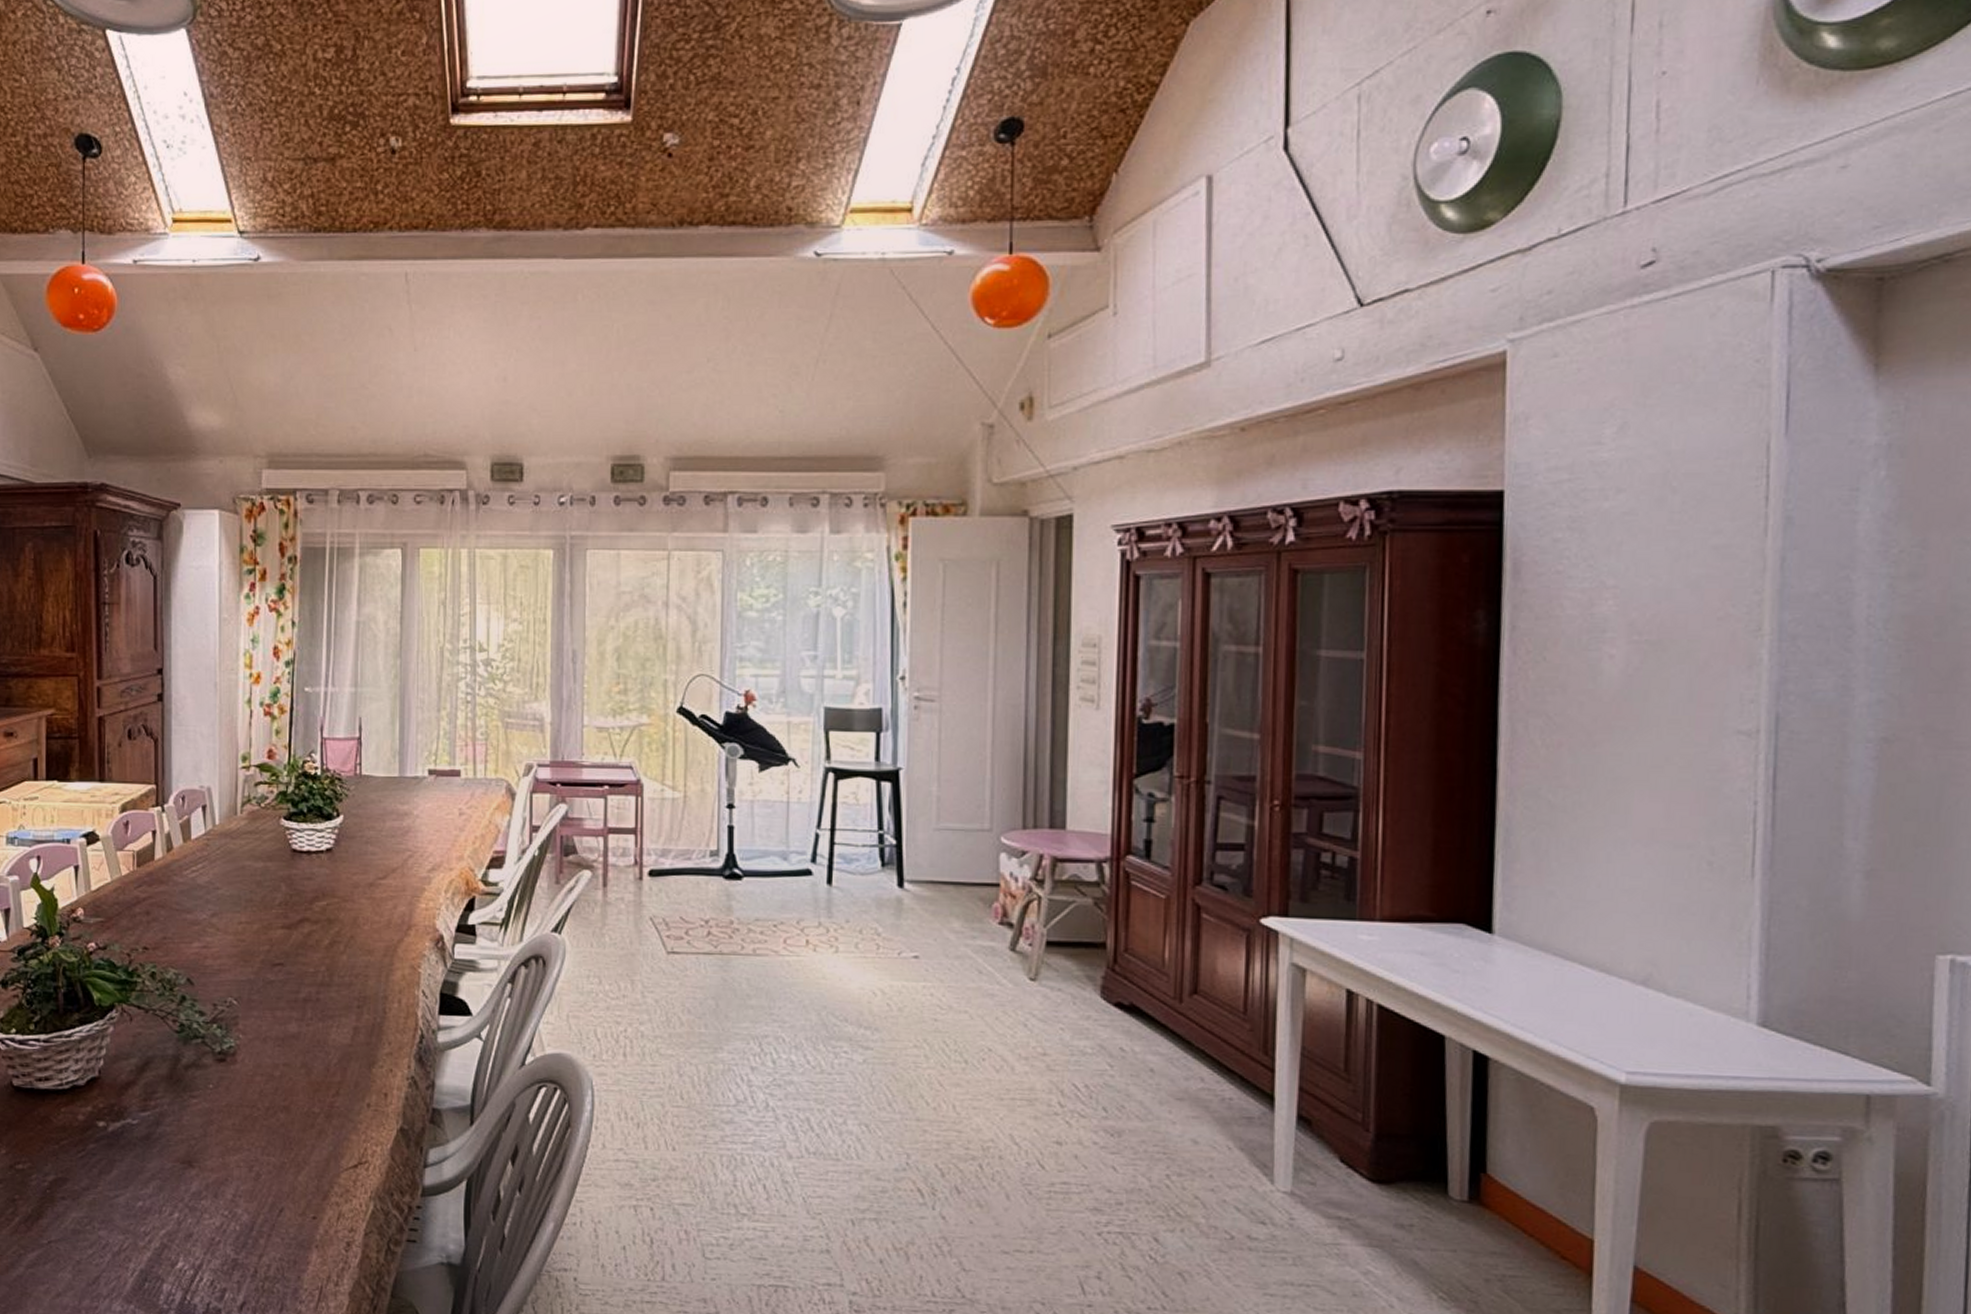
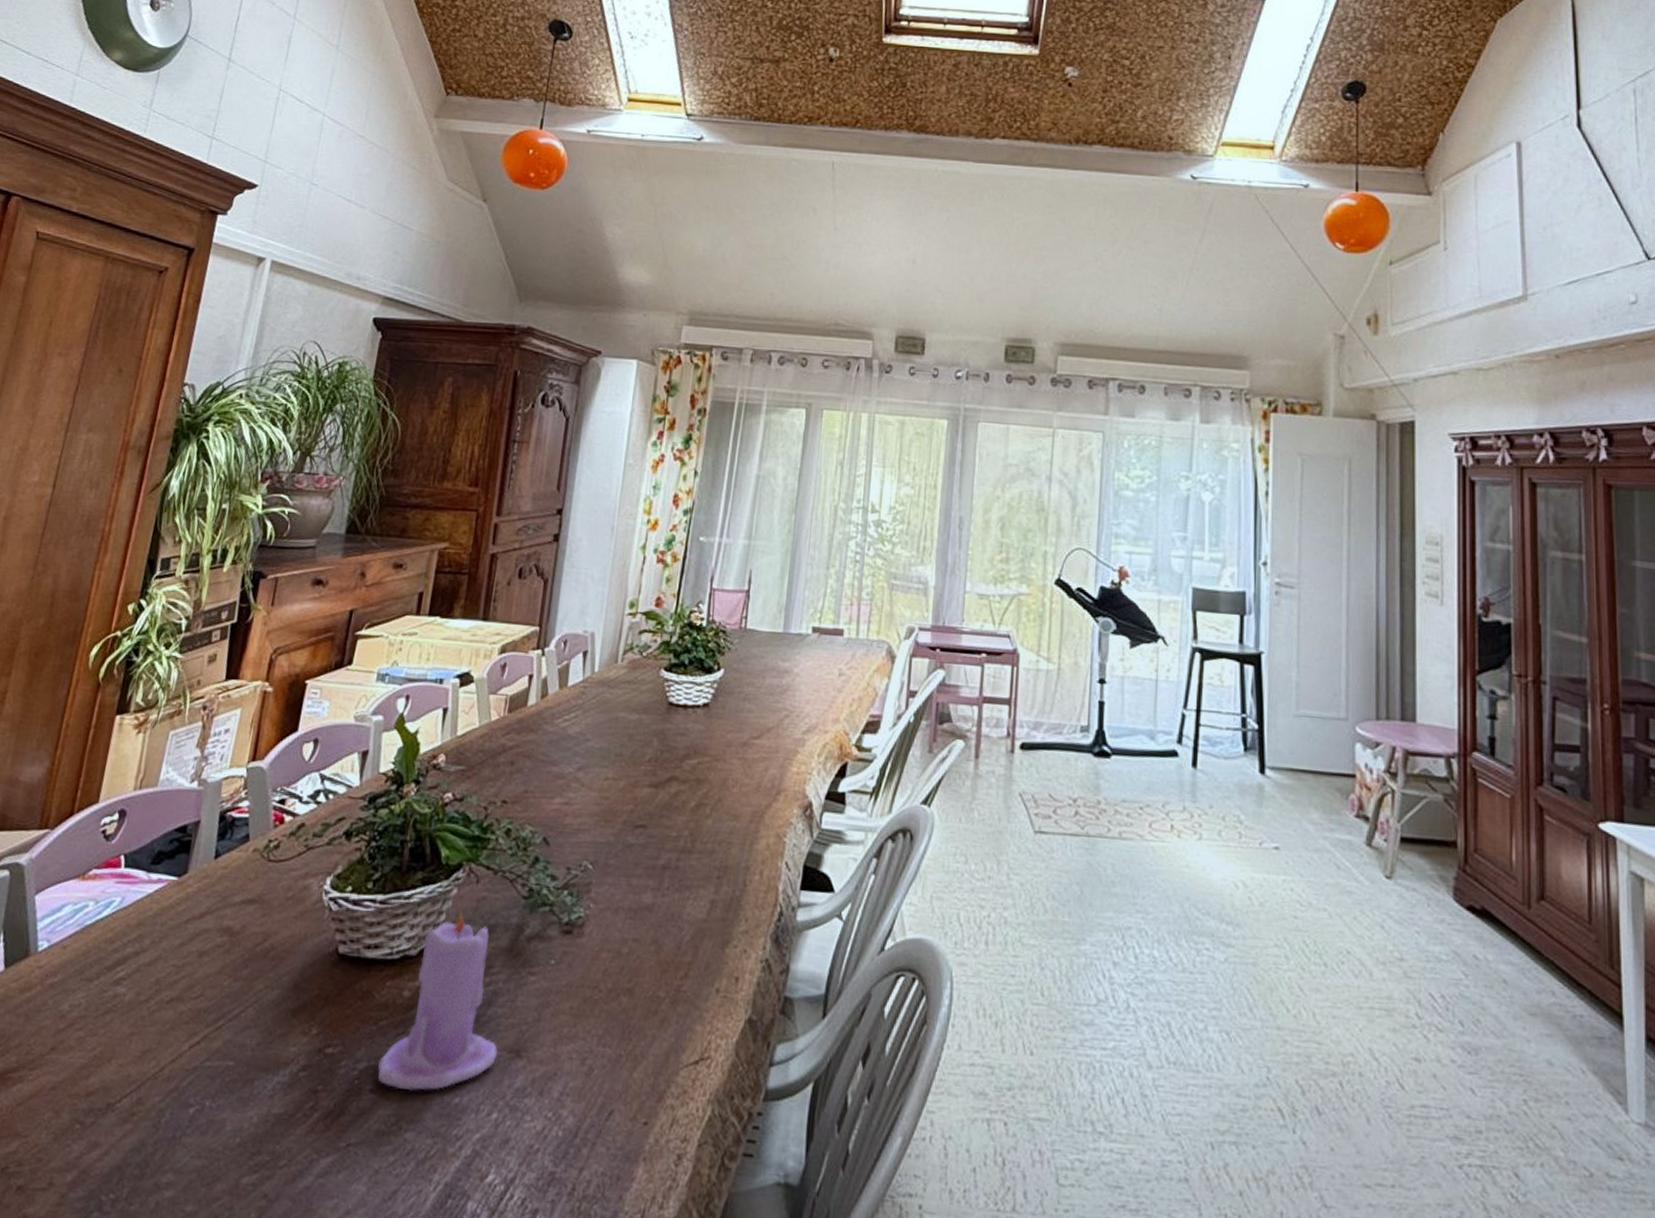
candle: none [65,1041,172,1198] -> present [378,906,498,1091]

